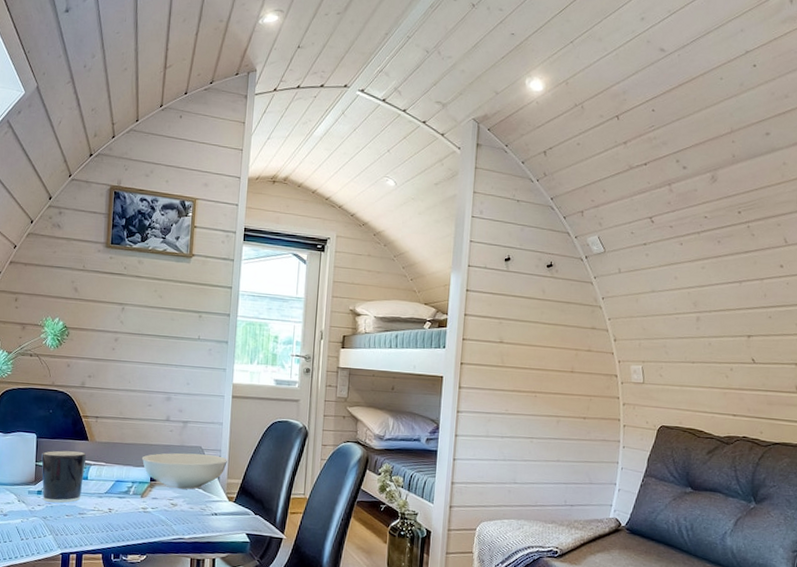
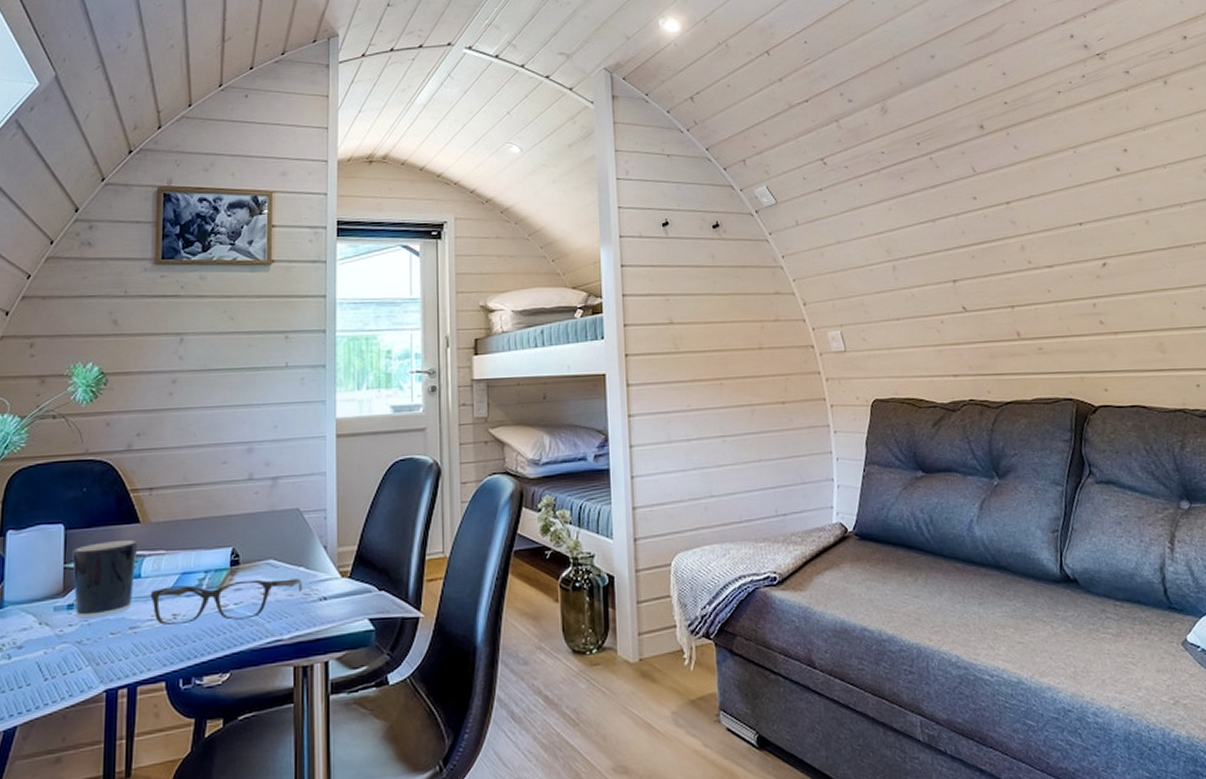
eyeglasses: none [94,489,200,520] -> present [150,578,302,626]
bowl: present [141,453,229,490] -> none [216,517,337,573]

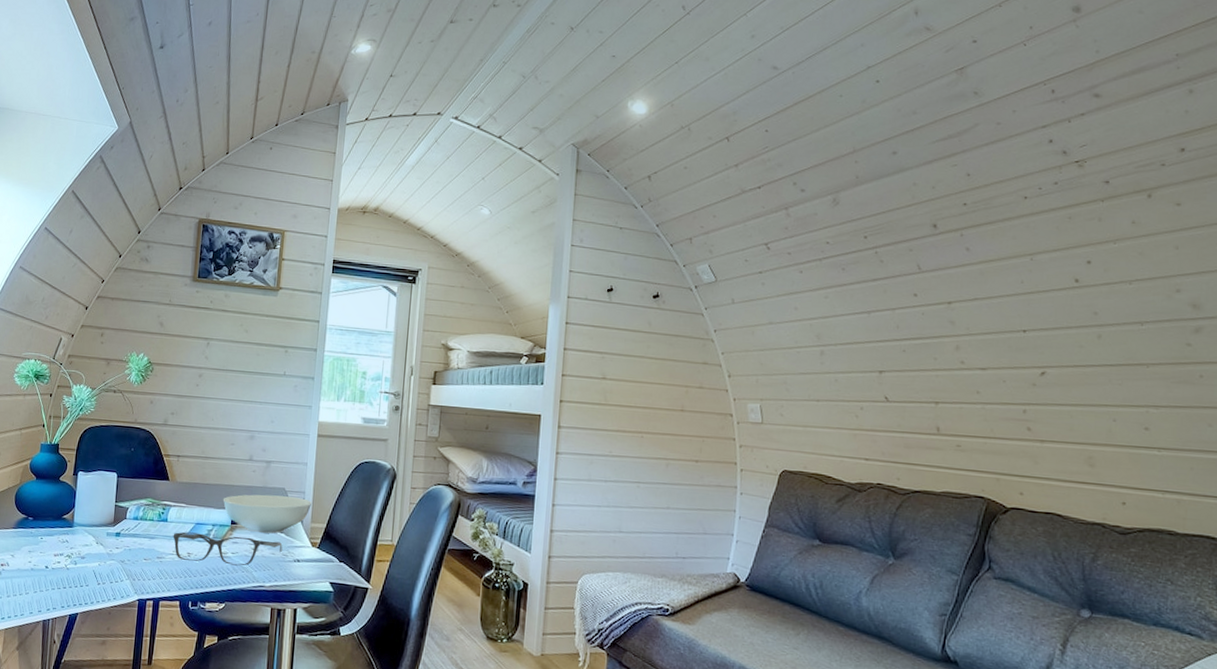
mug: present [72,539,138,620] -> none [121,490,167,547]
bowl: none [216,517,337,573] -> present [222,494,313,534]

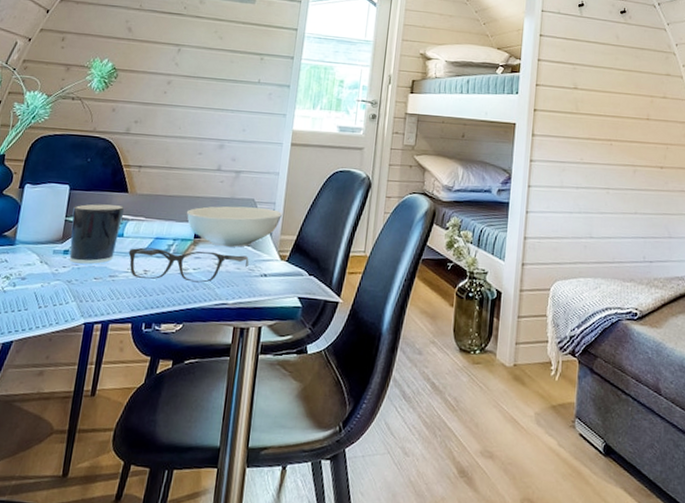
mug: none [121,490,167,547] -> present [69,203,125,265]

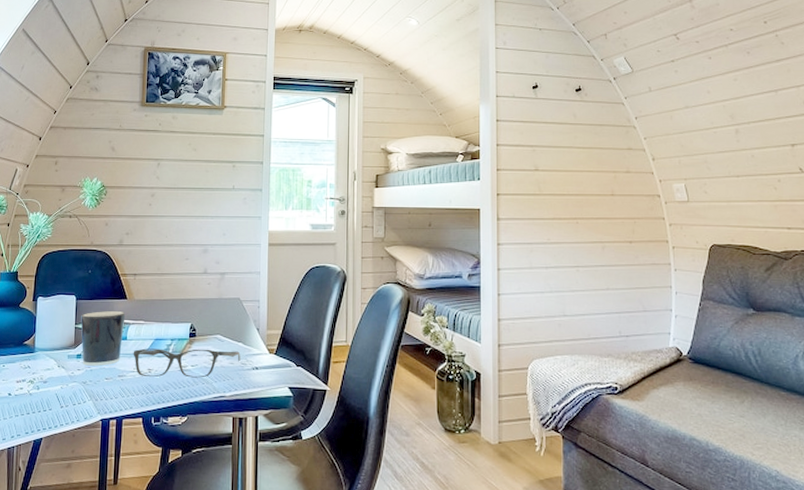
bowl: present [186,206,283,248] -> none [180,306,267,344]

